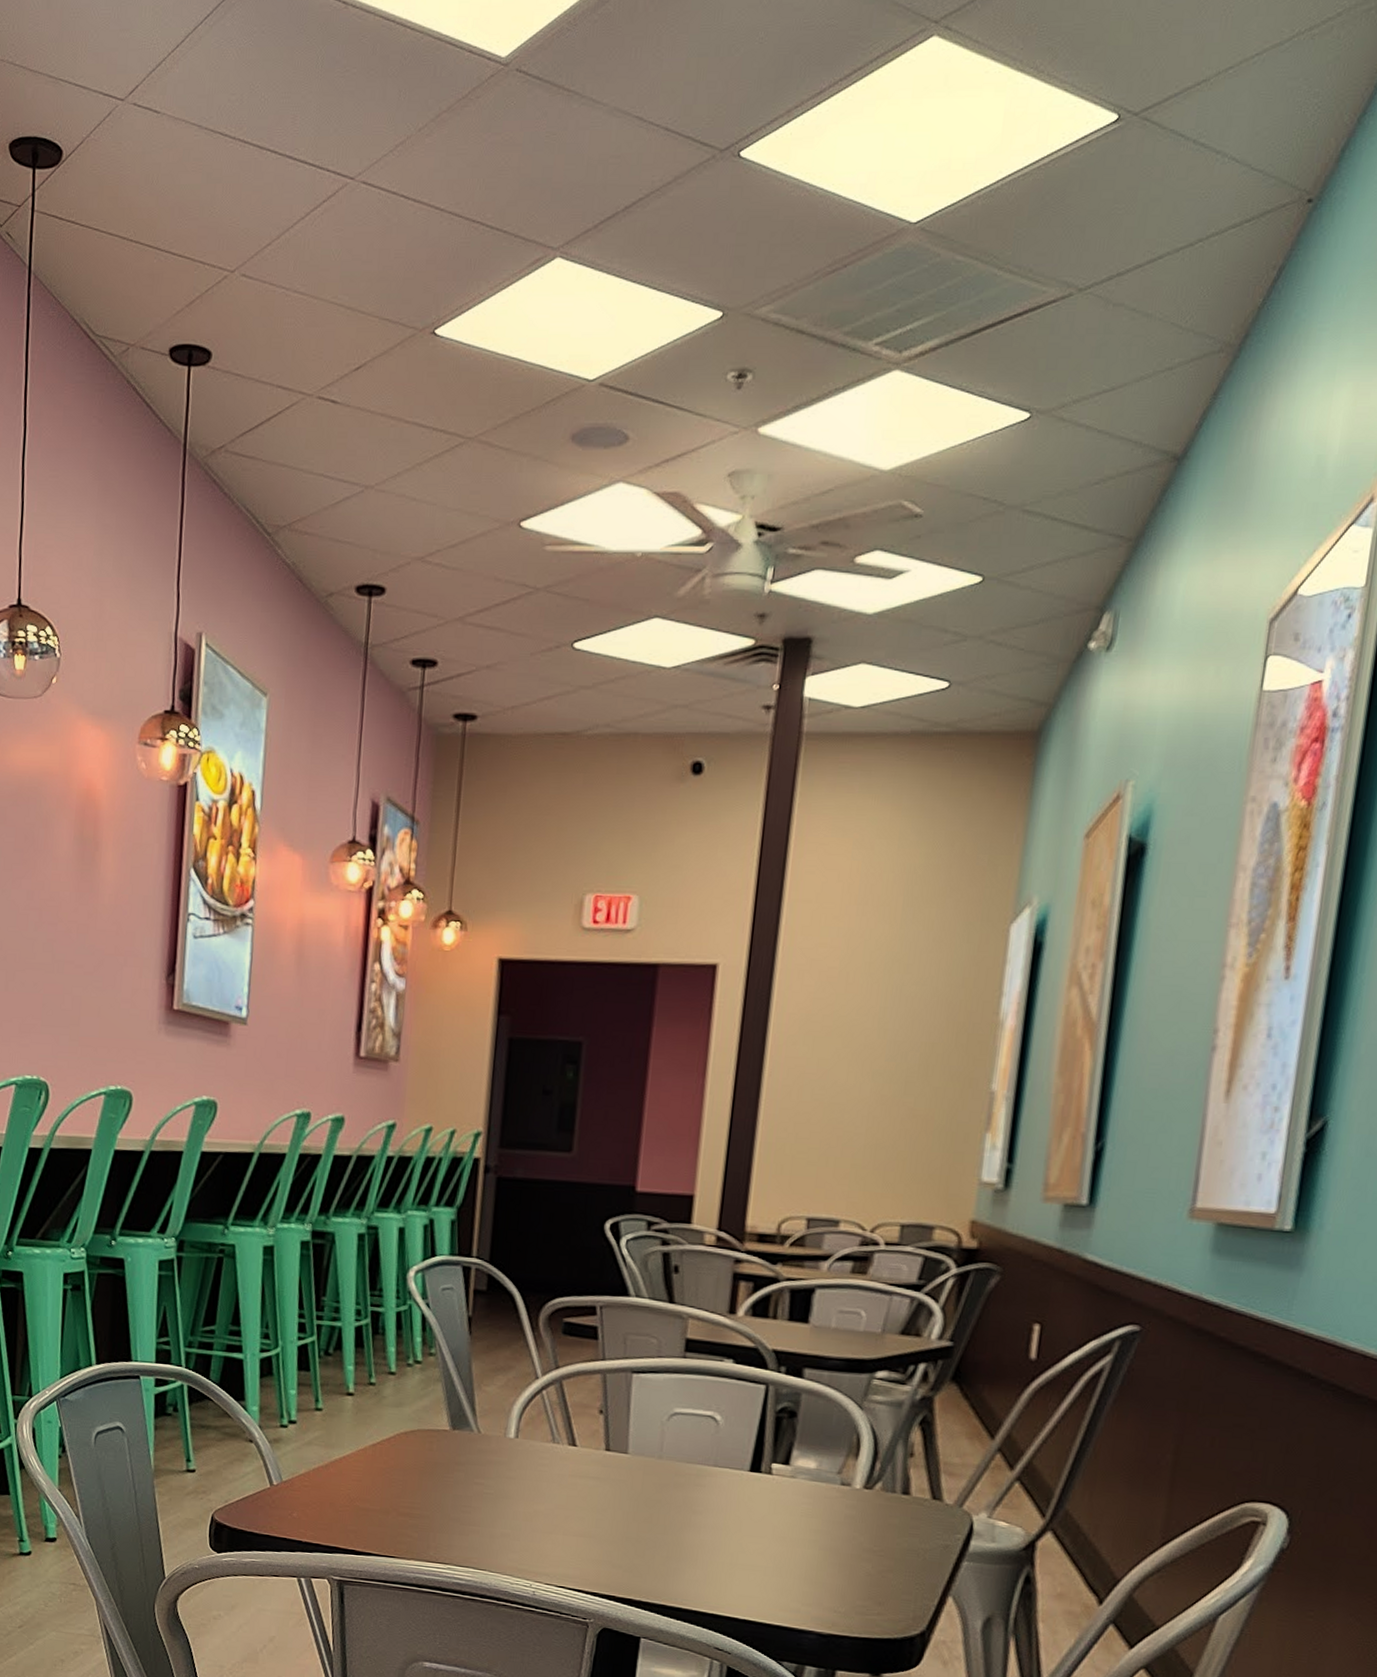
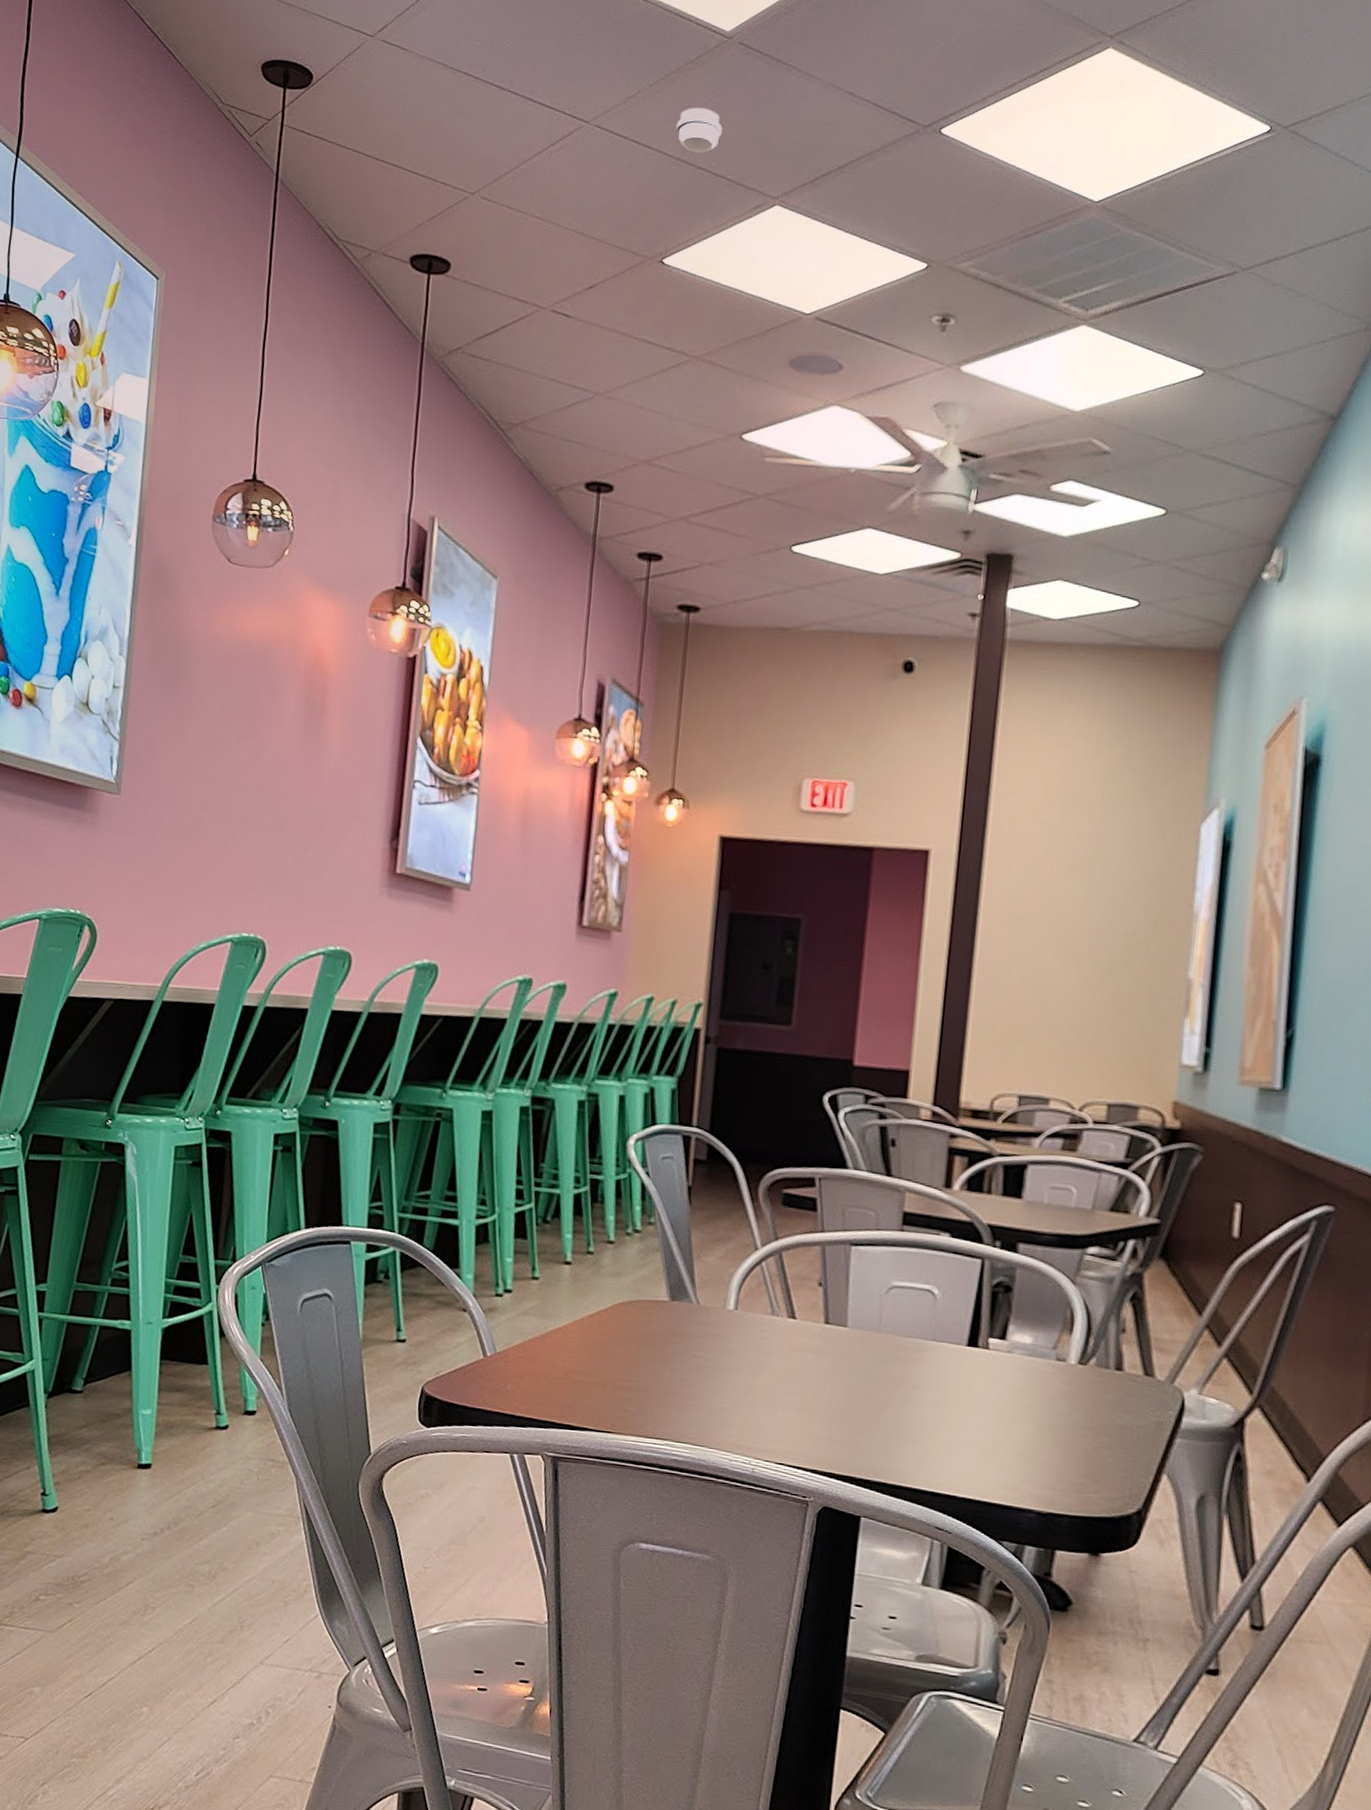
smoke detector: none [448,150,498,203] -> present [676,107,722,153]

